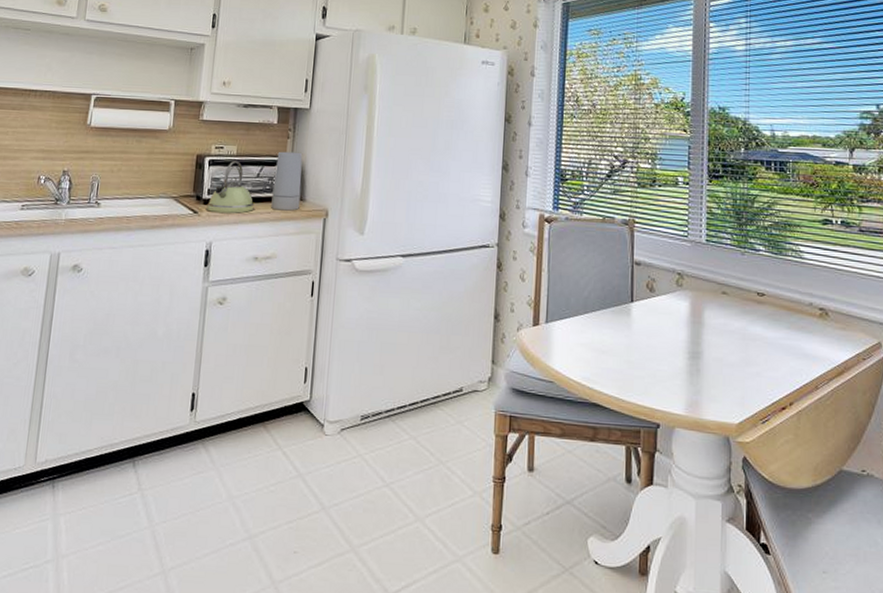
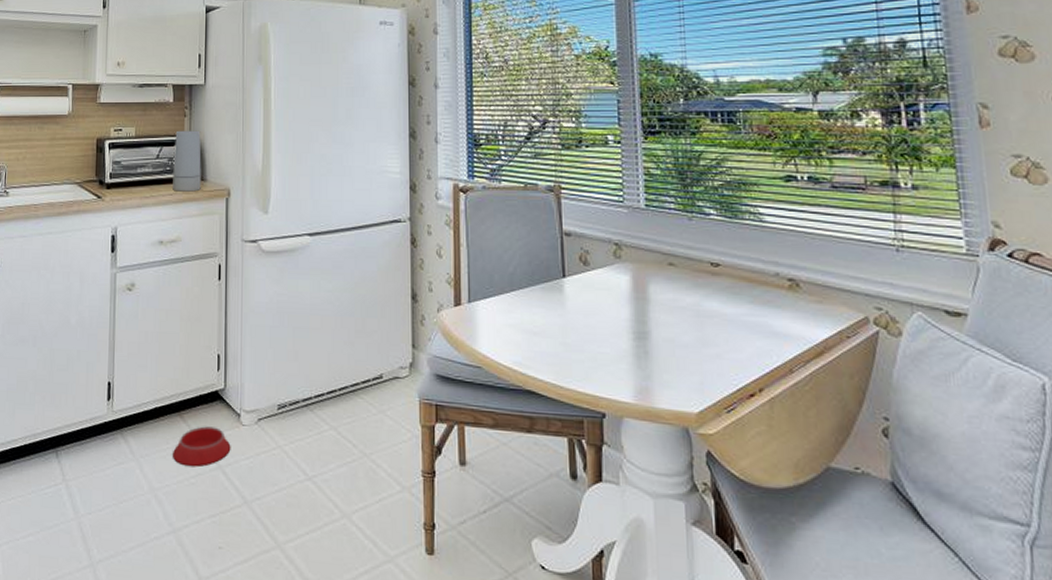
kettle: present [205,160,255,214] -> none [108,142,156,198]
pet bowl: none [254,436,313,475] -> present [173,426,231,467]

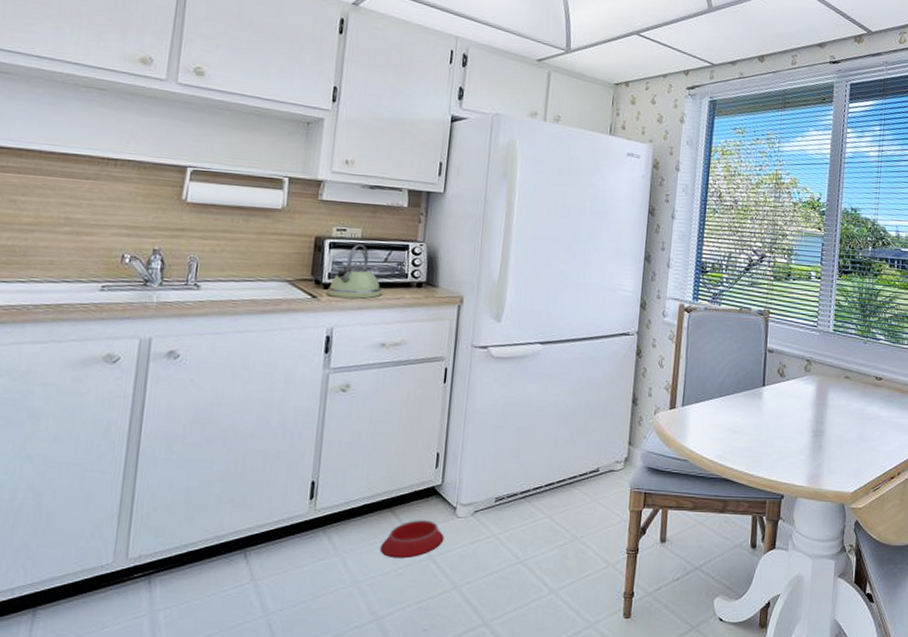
kettle: none [108,142,156,198] -> present [325,244,382,300]
canister: present [173,130,201,193] -> none [400,235,436,298]

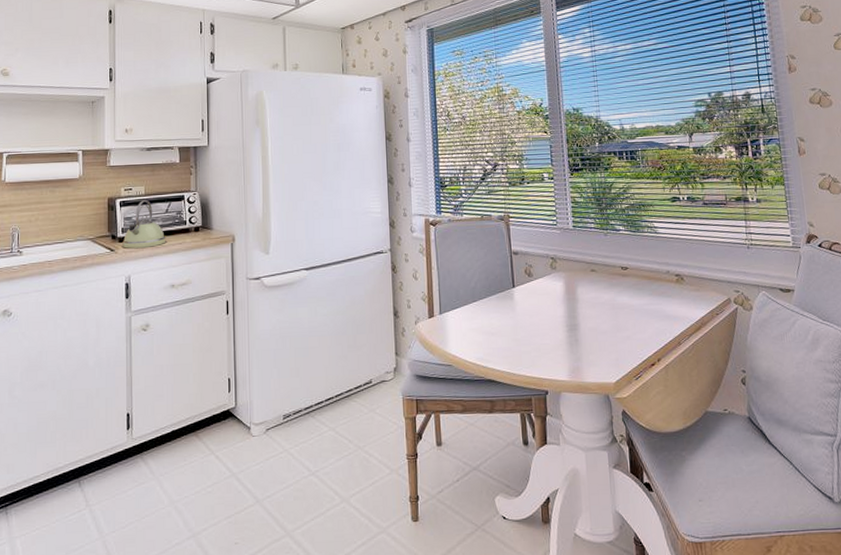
pet bowl: present [381,520,444,559] -> none [190,441,243,478]

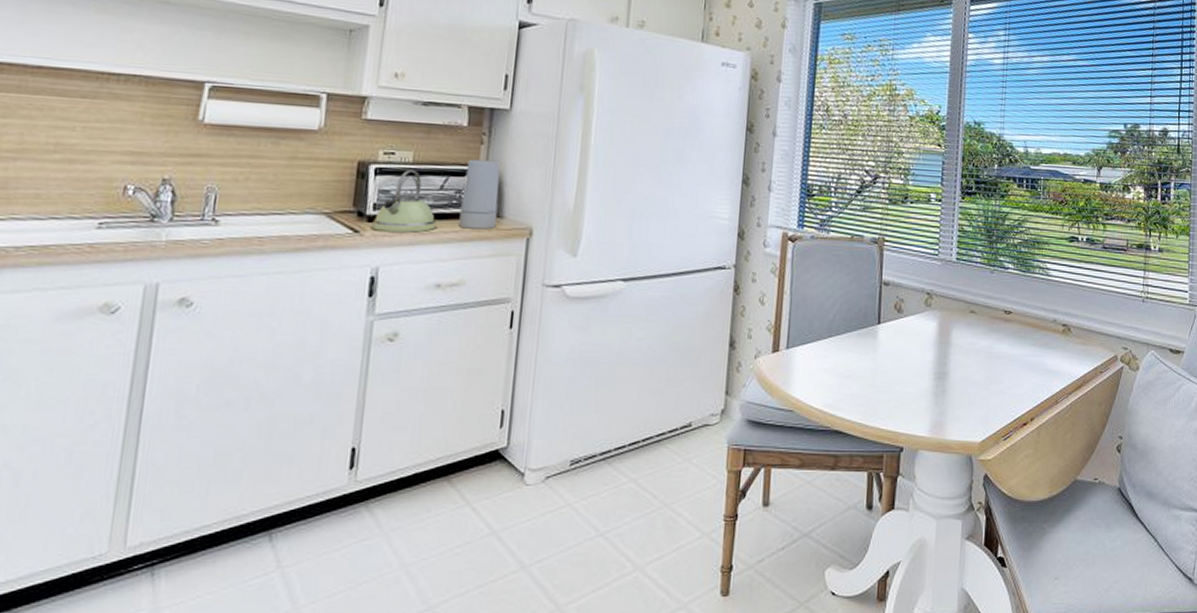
canister: none [181,186,208,242] -> present [458,159,501,231]

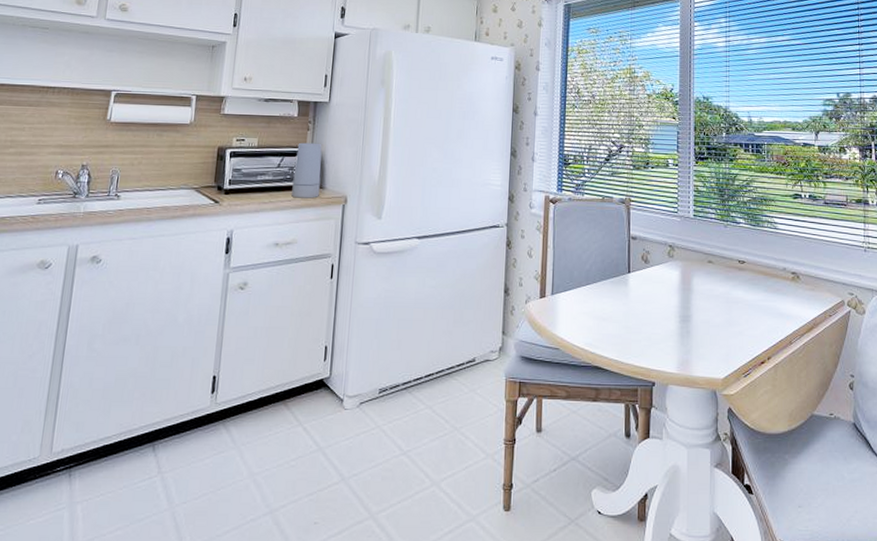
kettle: present [370,169,437,234] -> none [226,152,275,203]

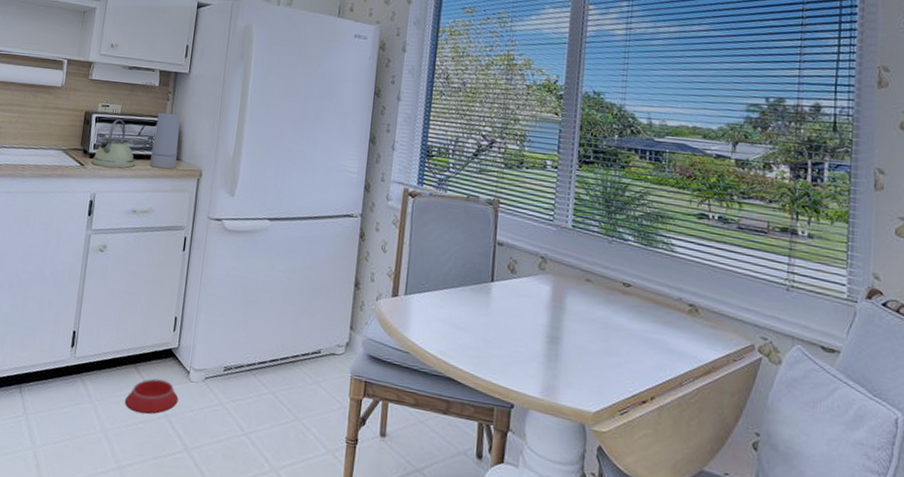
kettle: none [226,152,275,203] -> present [91,118,135,169]
pet bowl: none [275,412,333,451] -> present [125,378,179,414]

